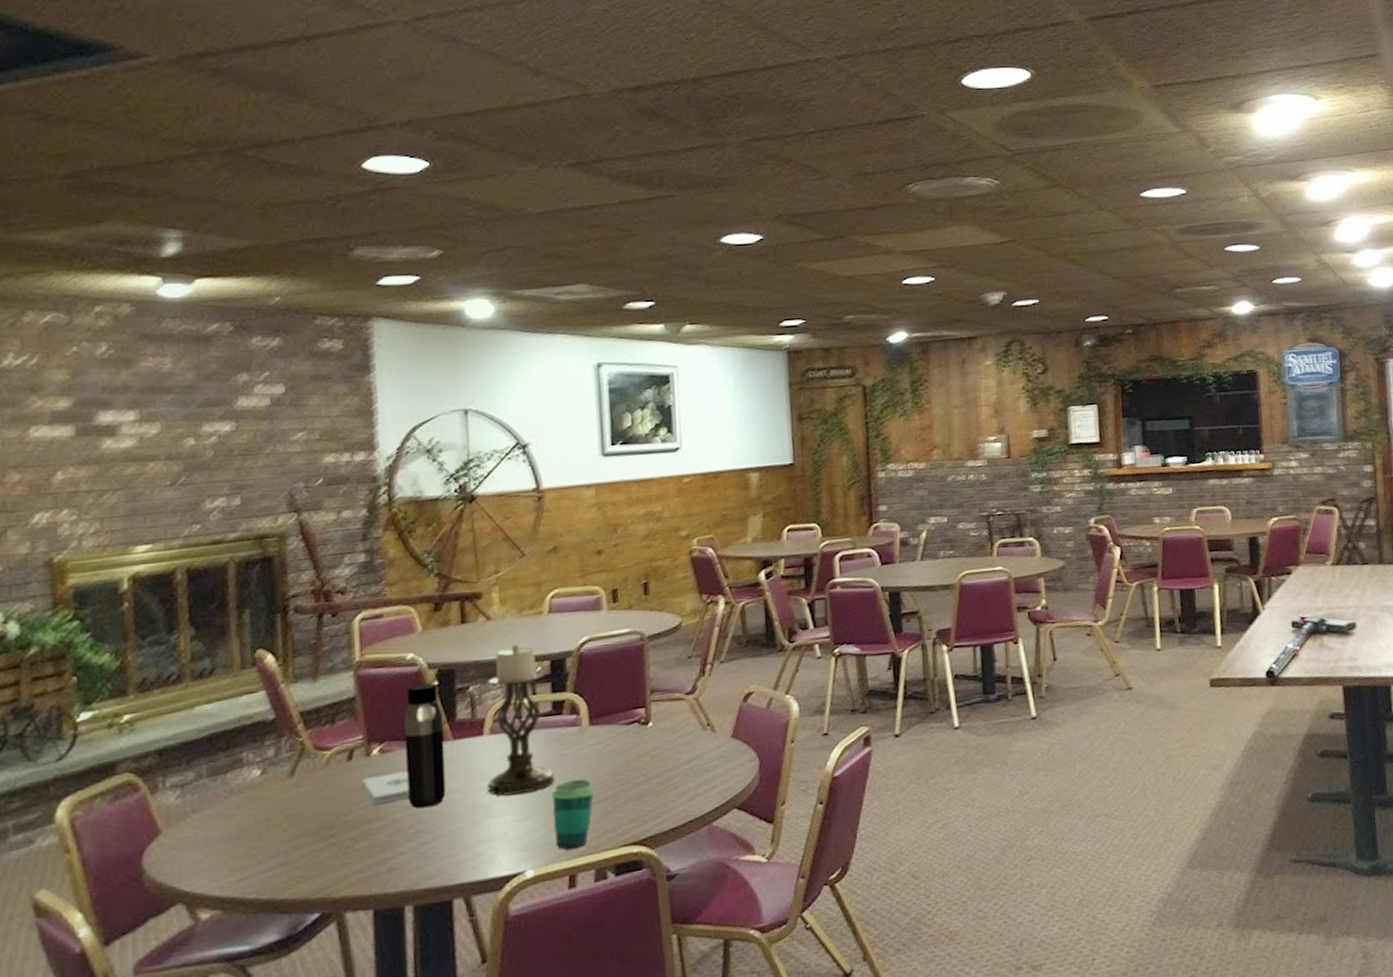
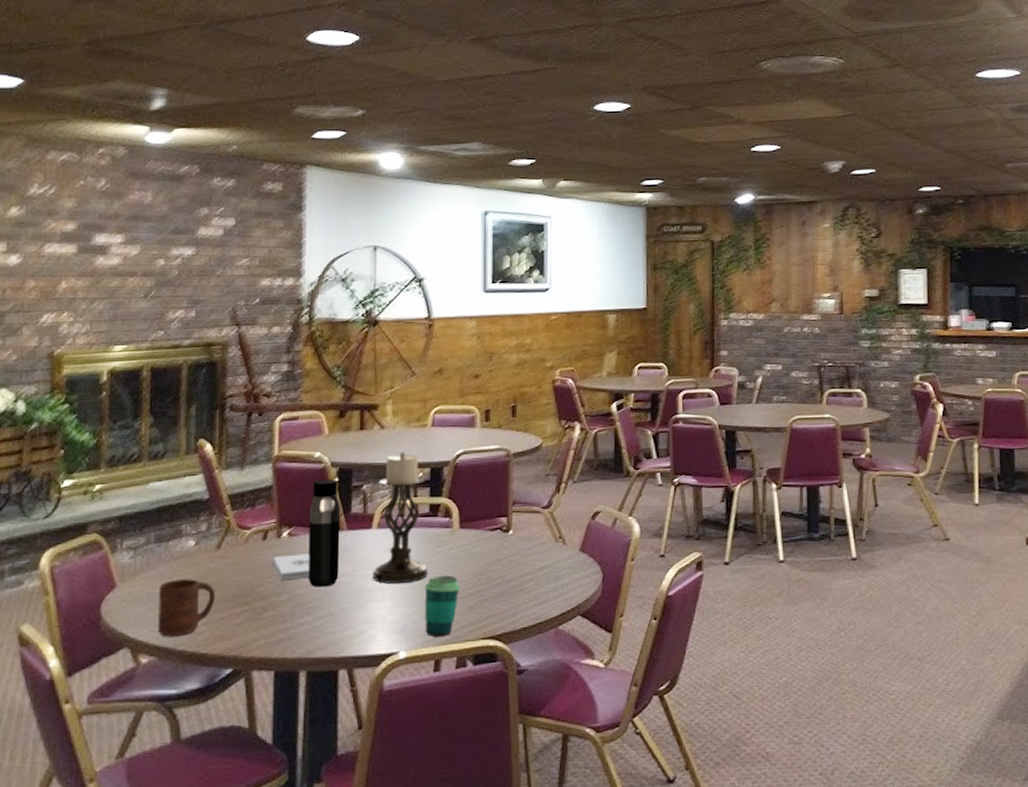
cup: none [217,814,291,885] -> present [158,579,215,636]

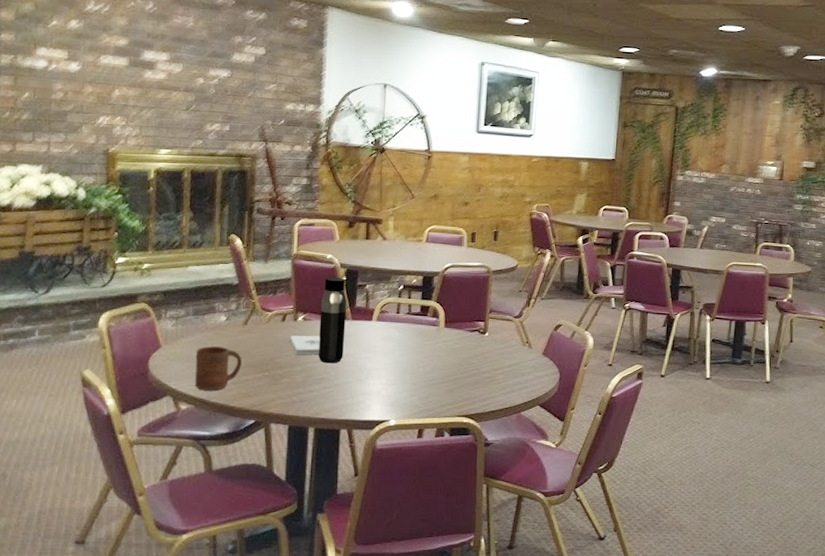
candle holder: present [373,452,428,584] -> none [371,261,418,367]
cup: present [424,575,461,637] -> none [412,363,443,411]

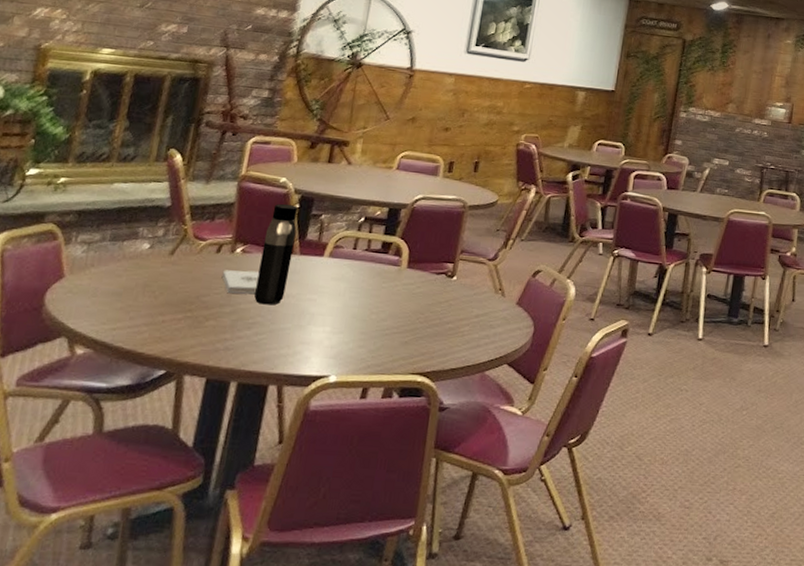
cup: present [195,346,242,390] -> none [98,278,161,332]

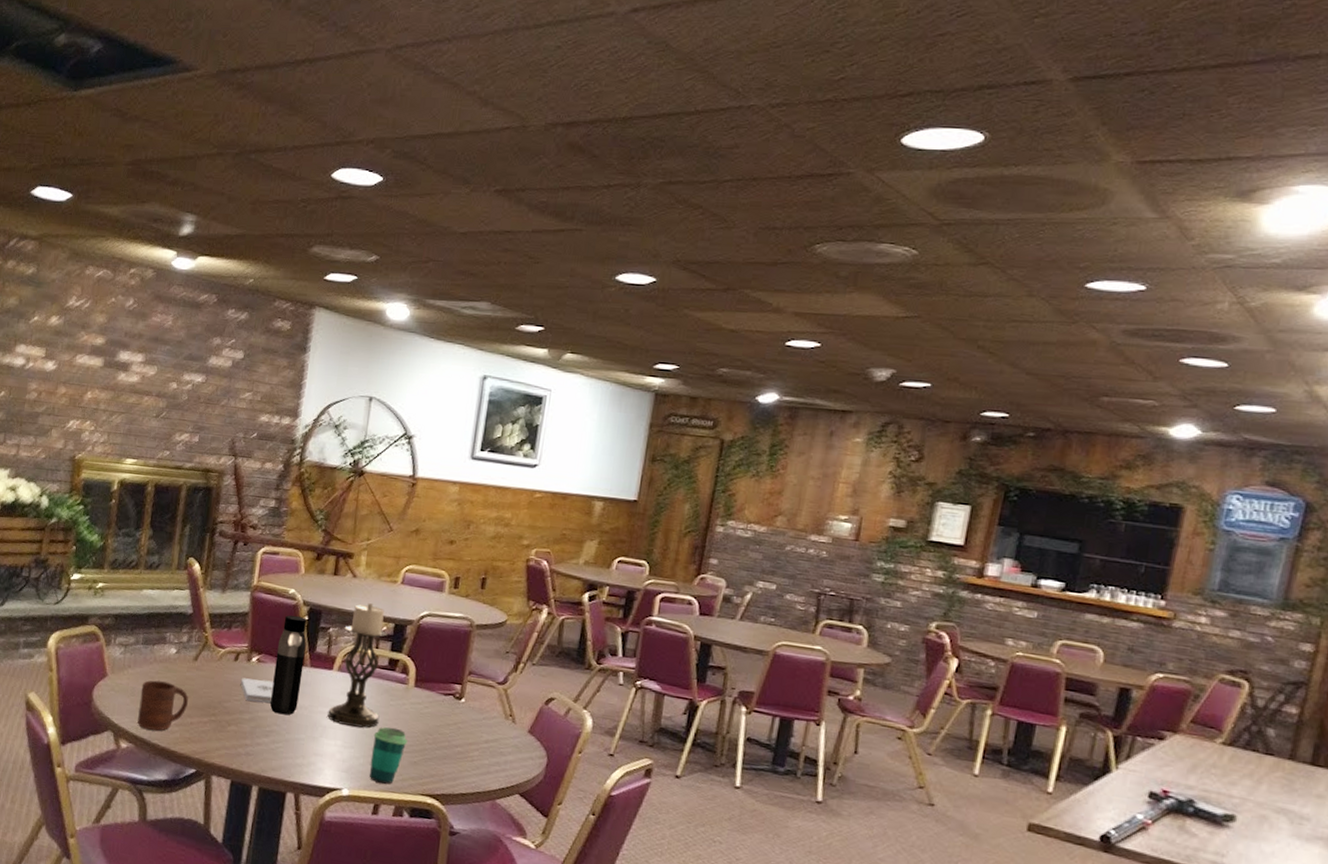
cup: none [98,278,161,332] -> present [137,680,188,731]
candle holder: none [316,189,382,312] -> present [327,603,388,728]
cup: none [358,309,399,366] -> present [369,726,408,784]

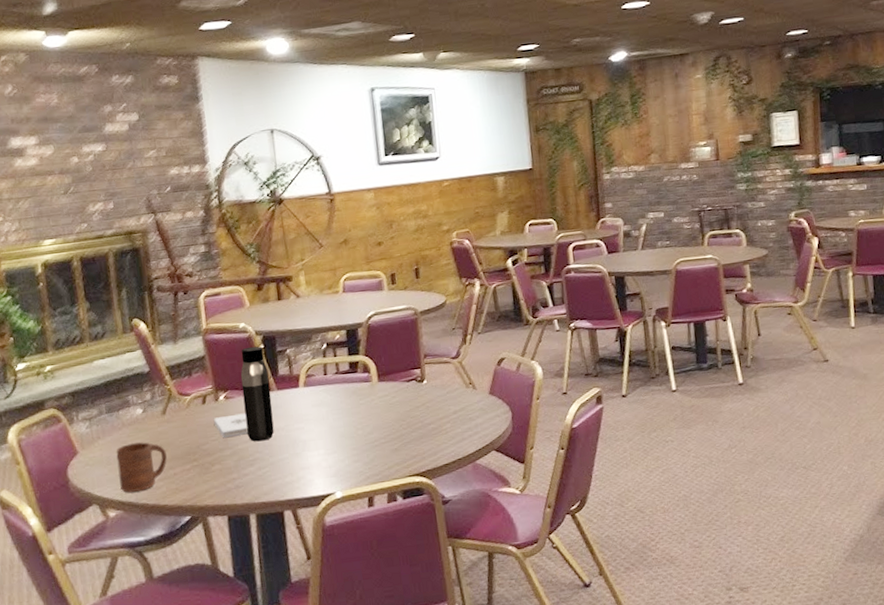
candle holder: present [327,603,388,728] -> none [300,317,354,435]
cup: present [369,726,408,784] -> none [352,423,385,478]

